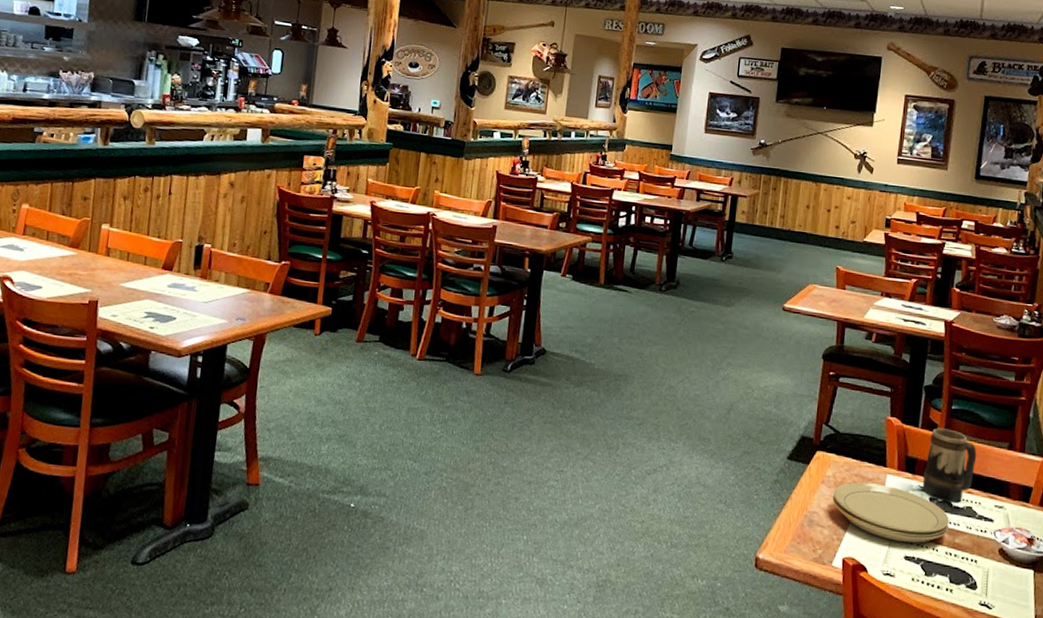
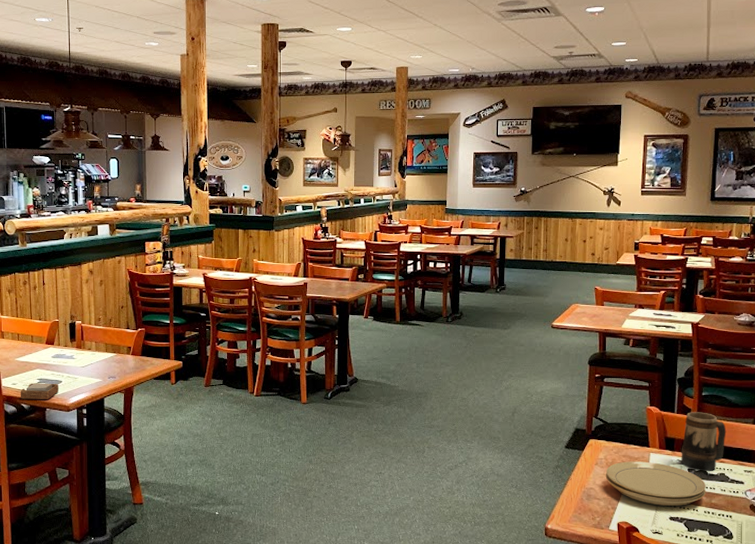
napkin holder: none [119,316,172,341] -> present [20,383,59,400]

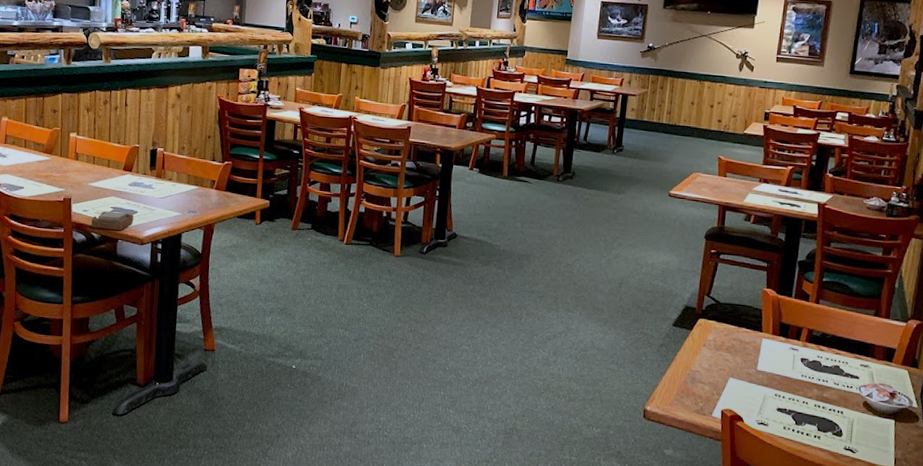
plate: present [605,461,706,507] -> none [712,345,819,398]
beer mug: present [681,412,727,471] -> none [794,298,845,363]

